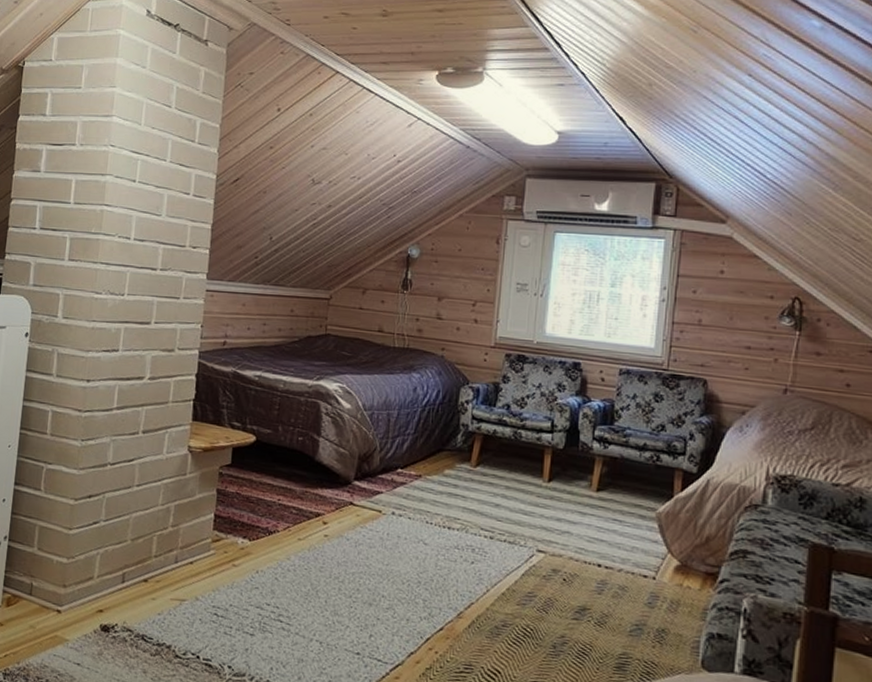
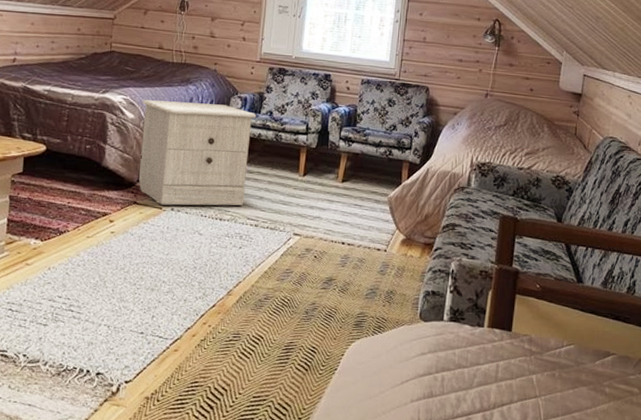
nightstand: none [355,388,491,513] -> present [138,100,257,206]

